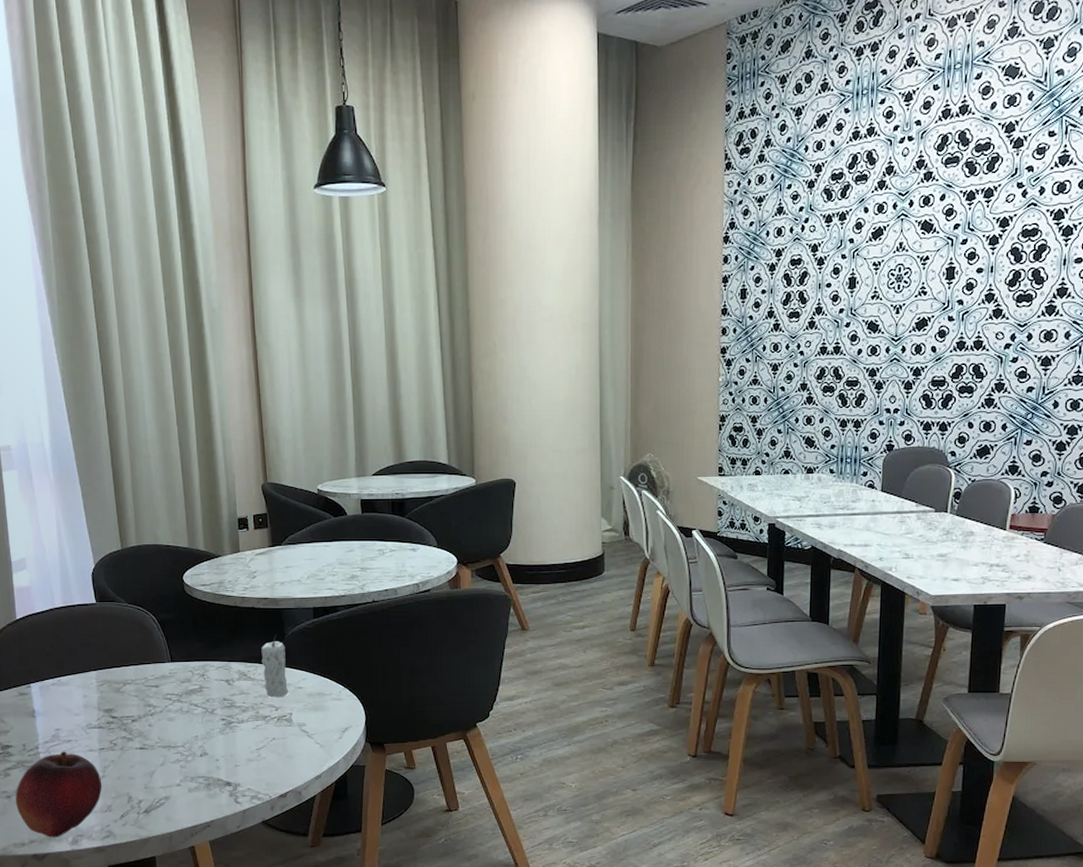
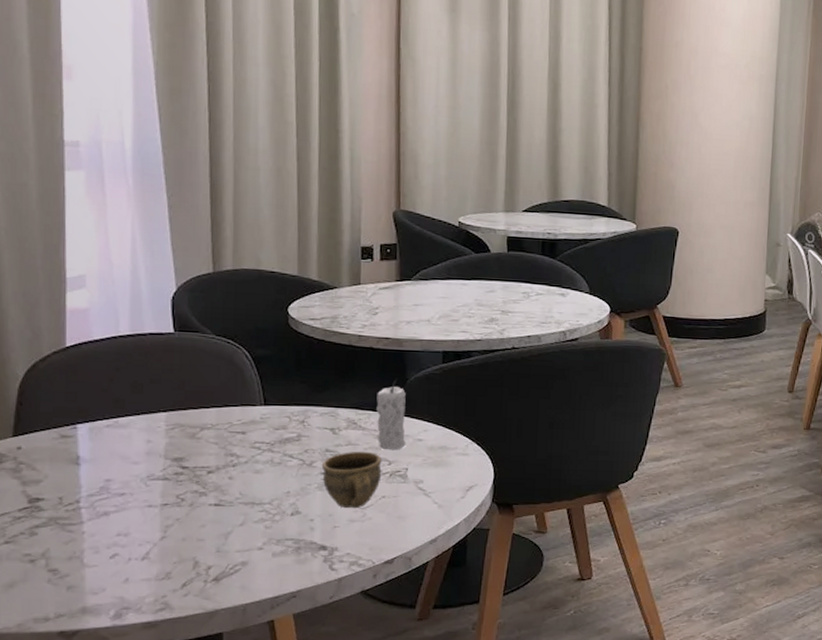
fruit: present [15,751,102,838] -> none [42,507,160,611]
cup: none [221,699,271,750] -> present [321,451,382,509]

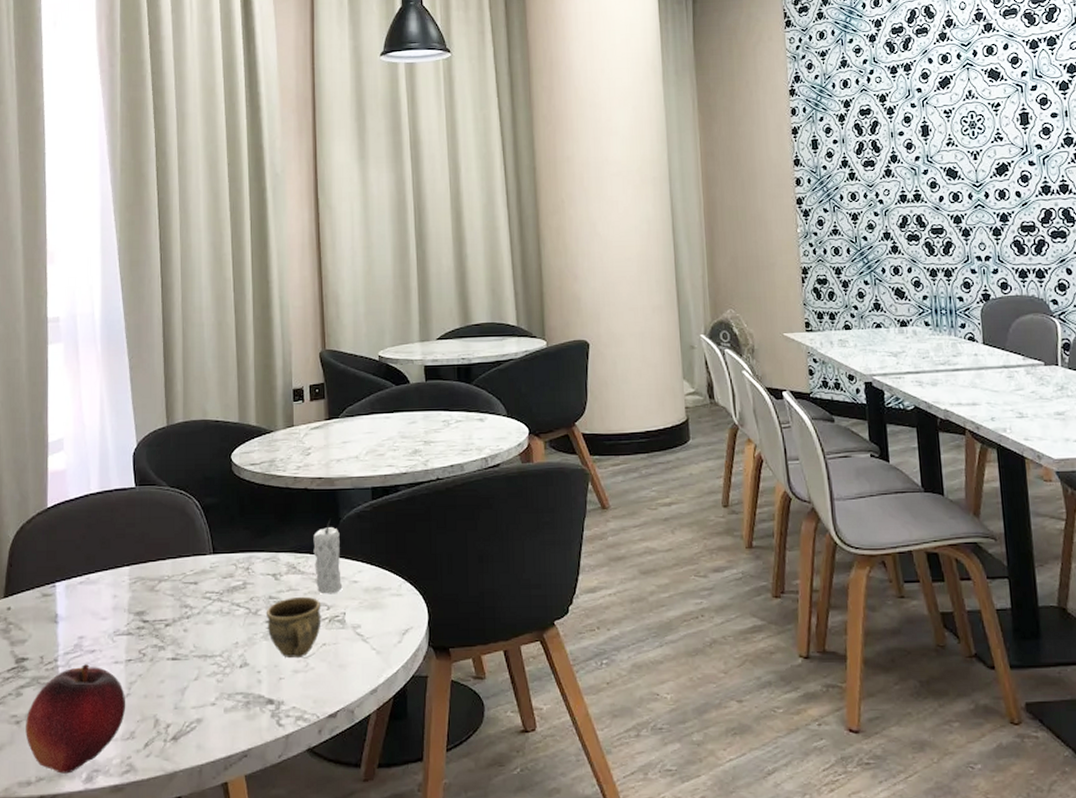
fruit: none [42,507,160,611] -> present [26,664,125,774]

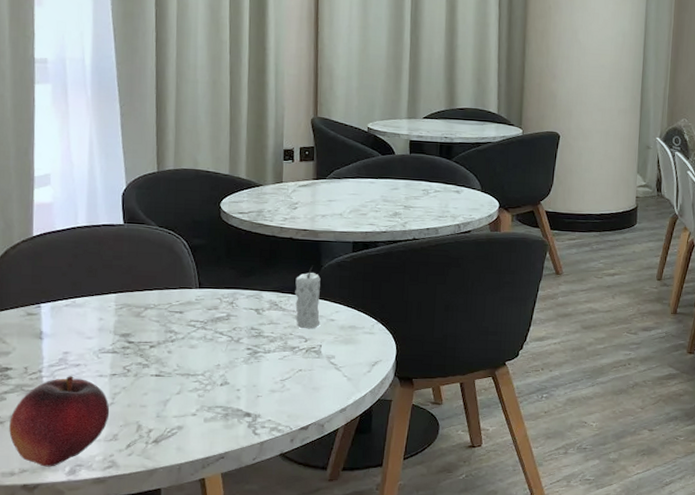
cup: present [265,596,321,659] -> none [247,329,300,381]

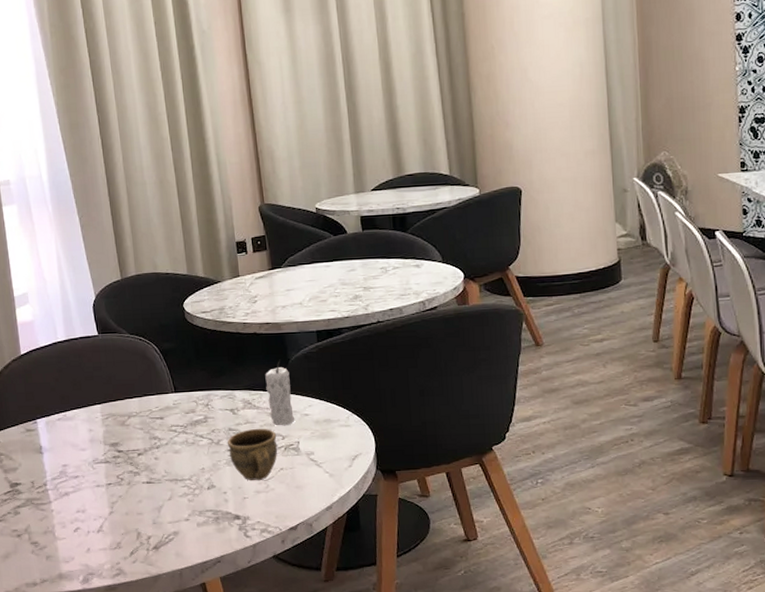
fruit: present [9,376,109,467] -> none [25,488,110,576]
cup: none [247,329,300,381] -> present [227,428,278,481]

